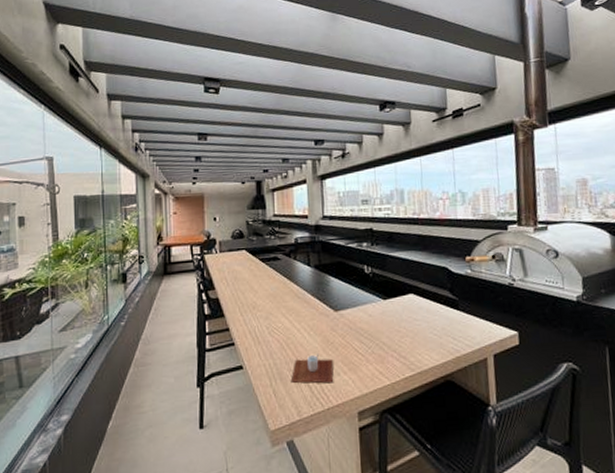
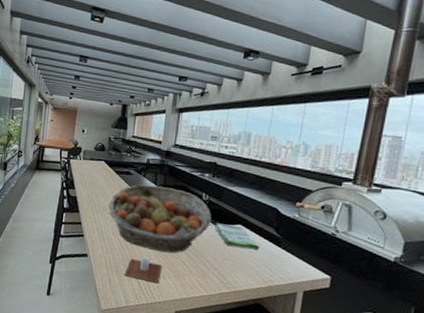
fruit basket: none [257,266,380,345] -> present [108,184,212,254]
dish towel: none [384,295,438,320] -> present [214,223,260,250]

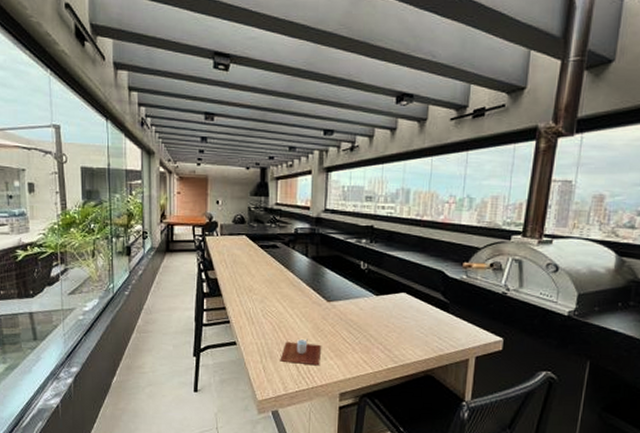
fruit basket: present [108,184,212,254] -> none [254,258,373,332]
dish towel: present [214,223,260,250] -> none [376,293,427,317]

